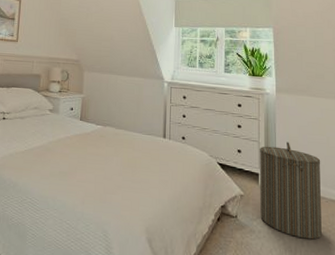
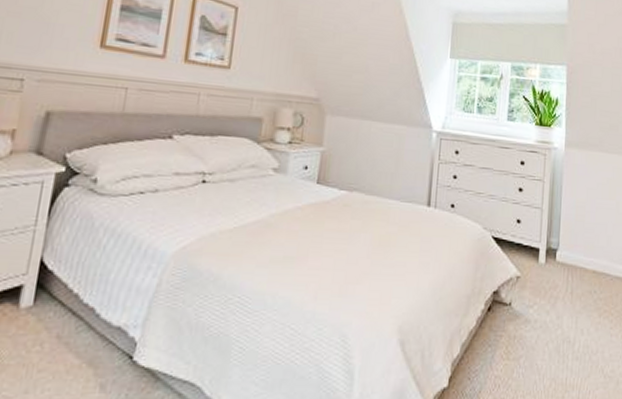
laundry hamper: present [259,142,322,240] -> none [538,208,608,326]

